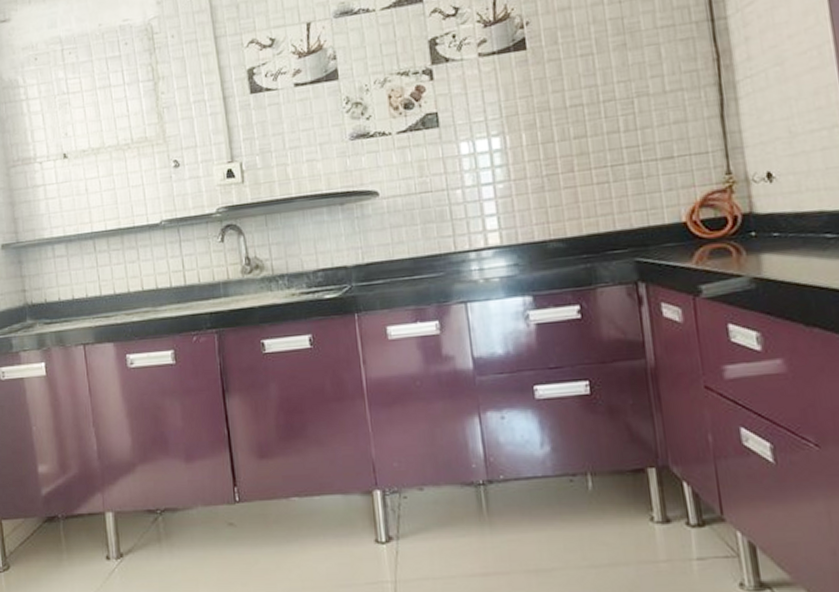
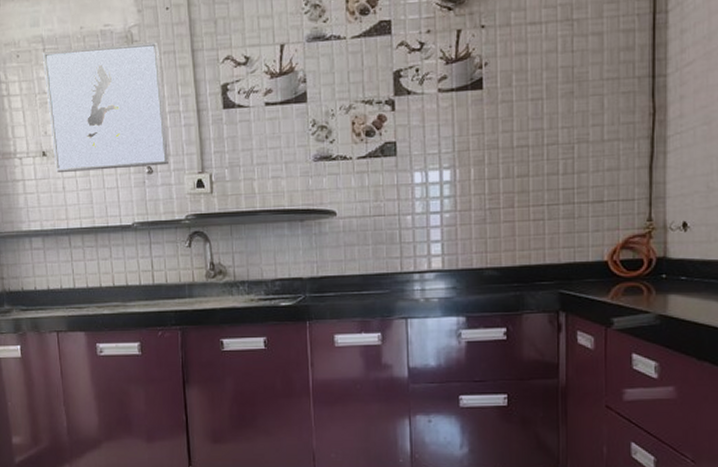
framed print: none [60,32,196,174] -> present [42,42,168,172]

